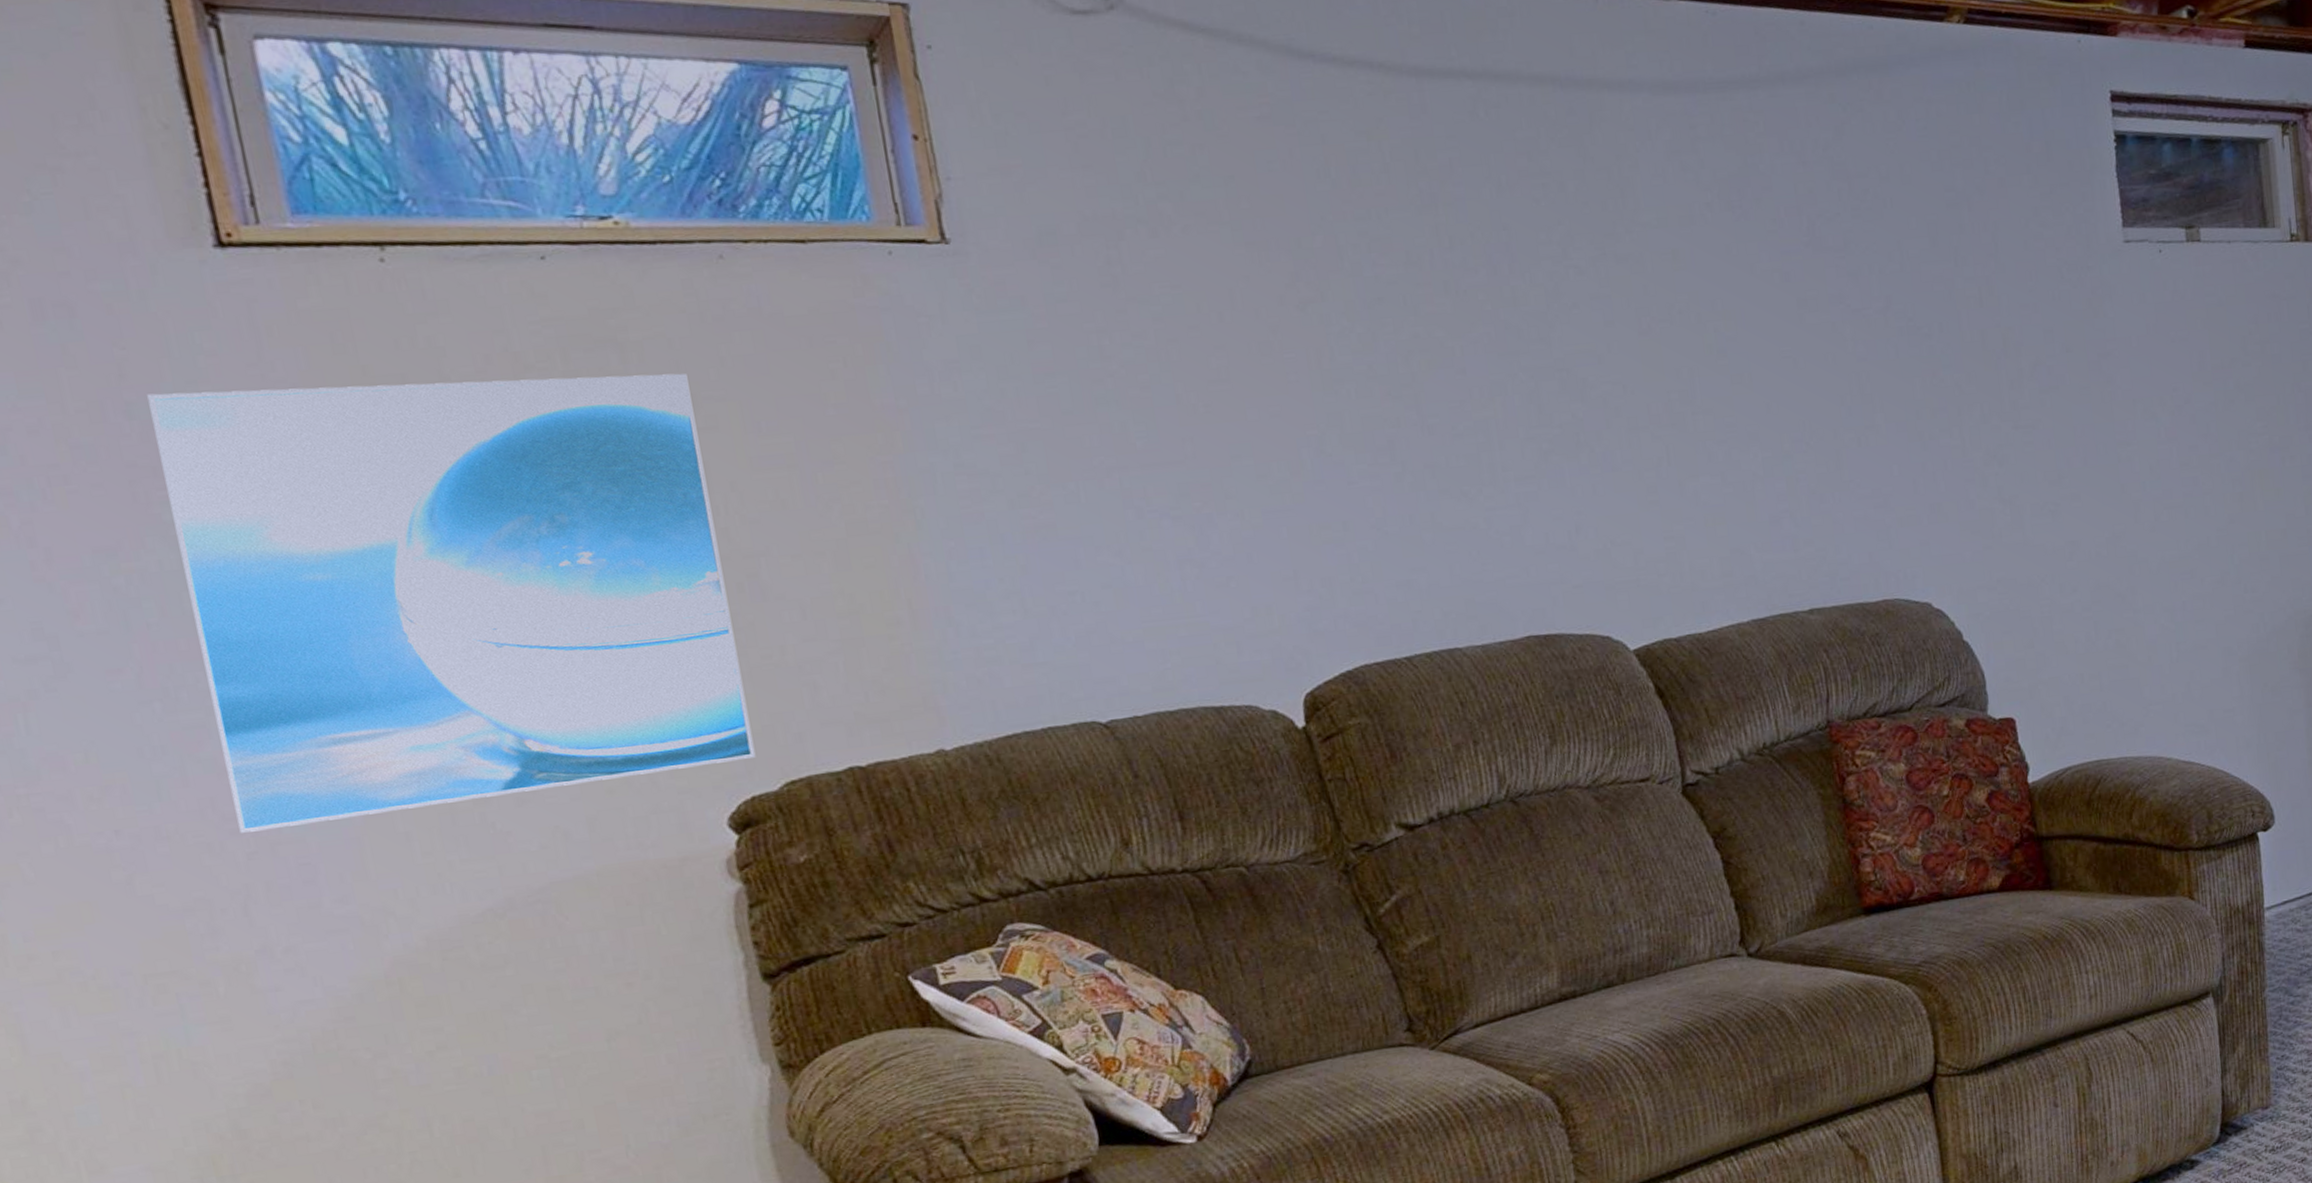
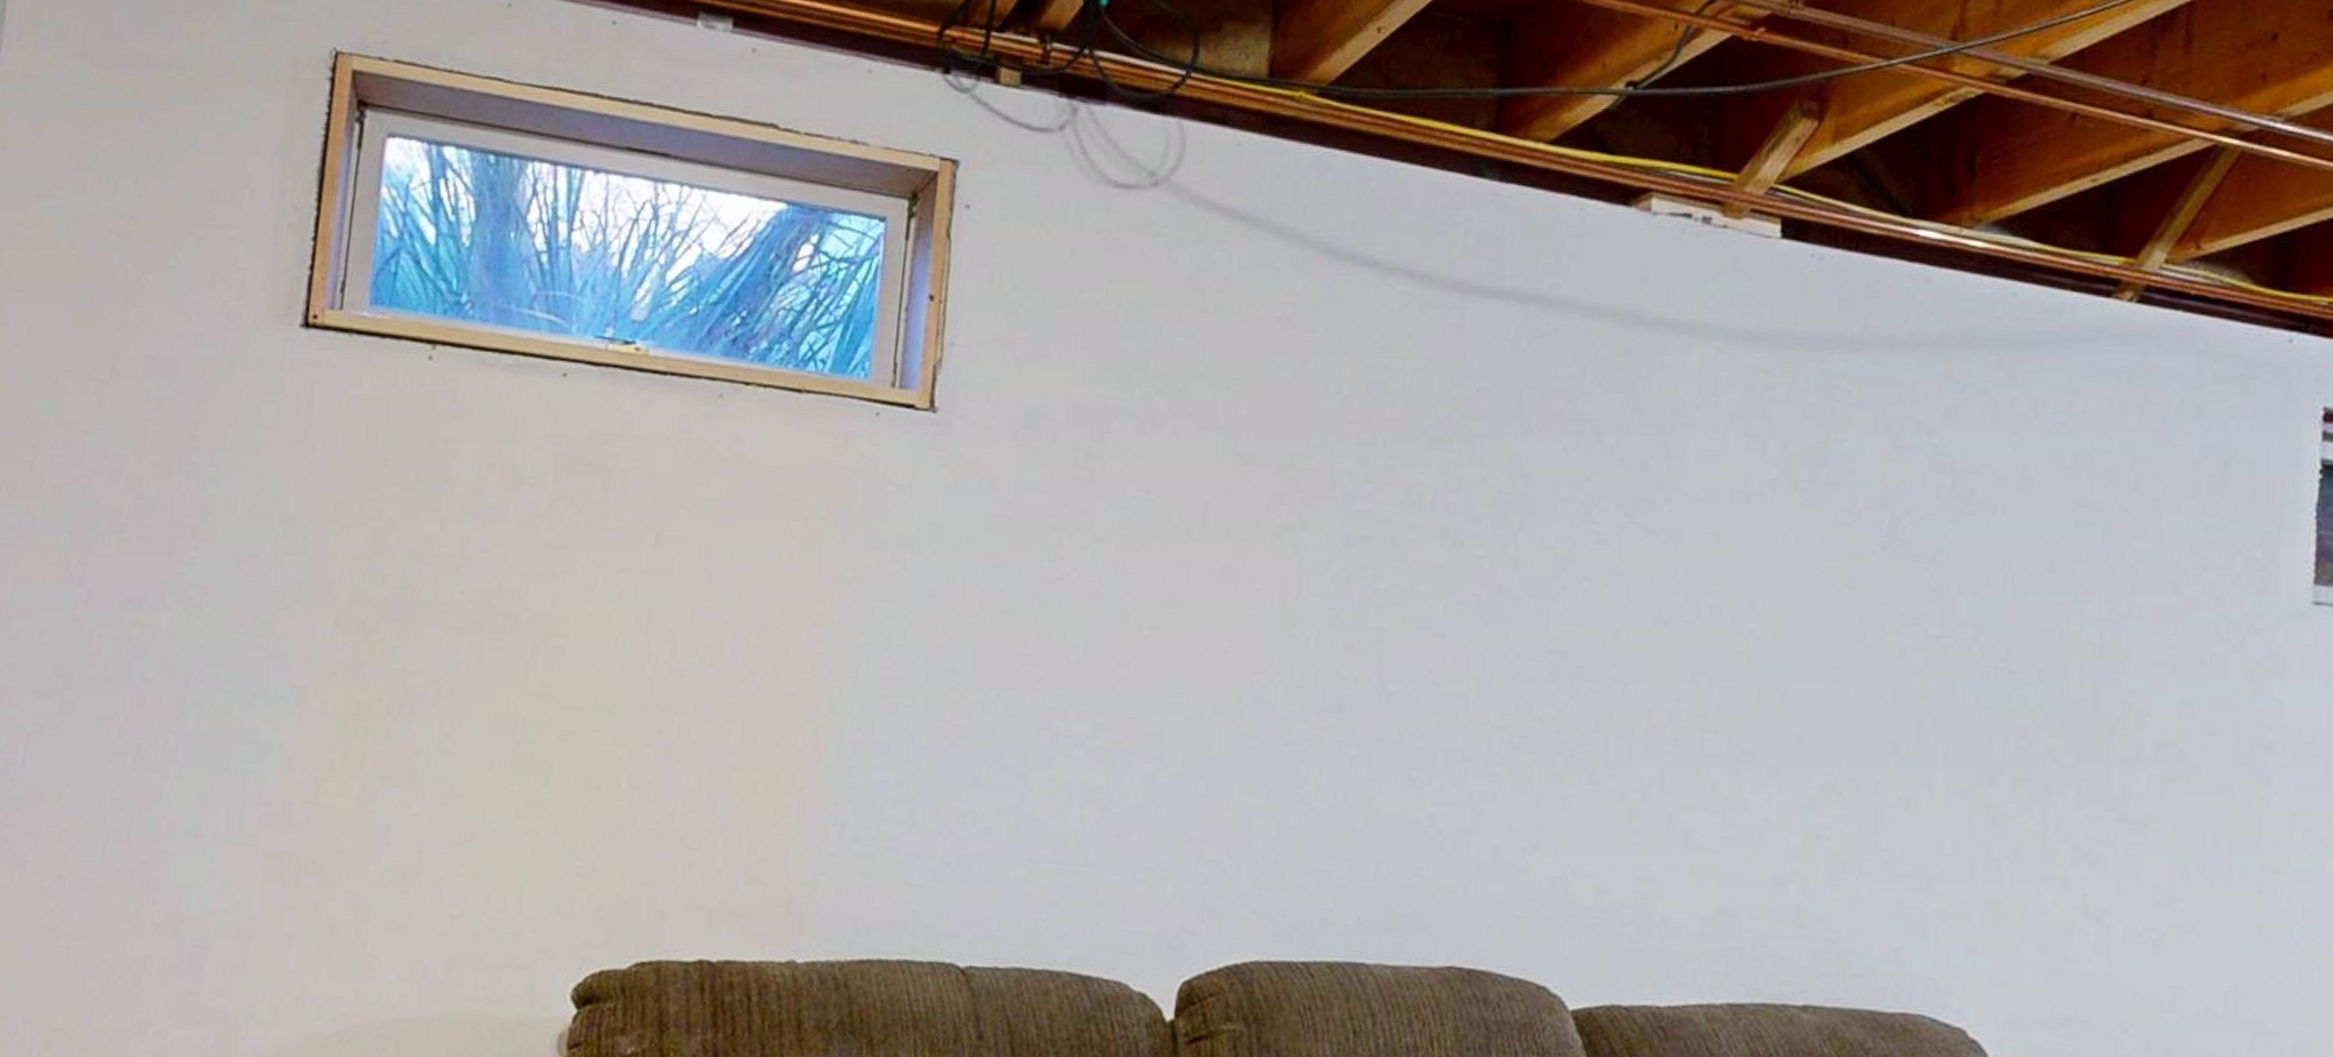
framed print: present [147,373,756,833] -> none [156,457,659,929]

